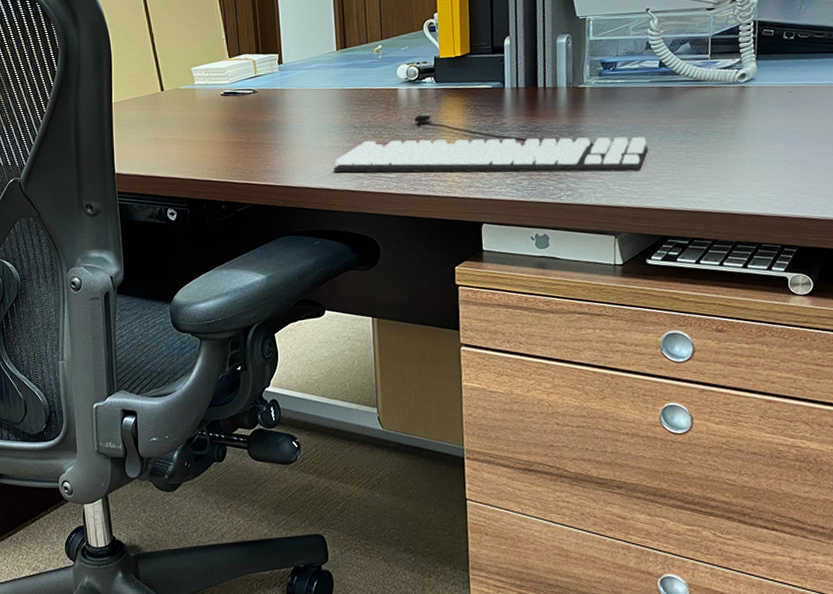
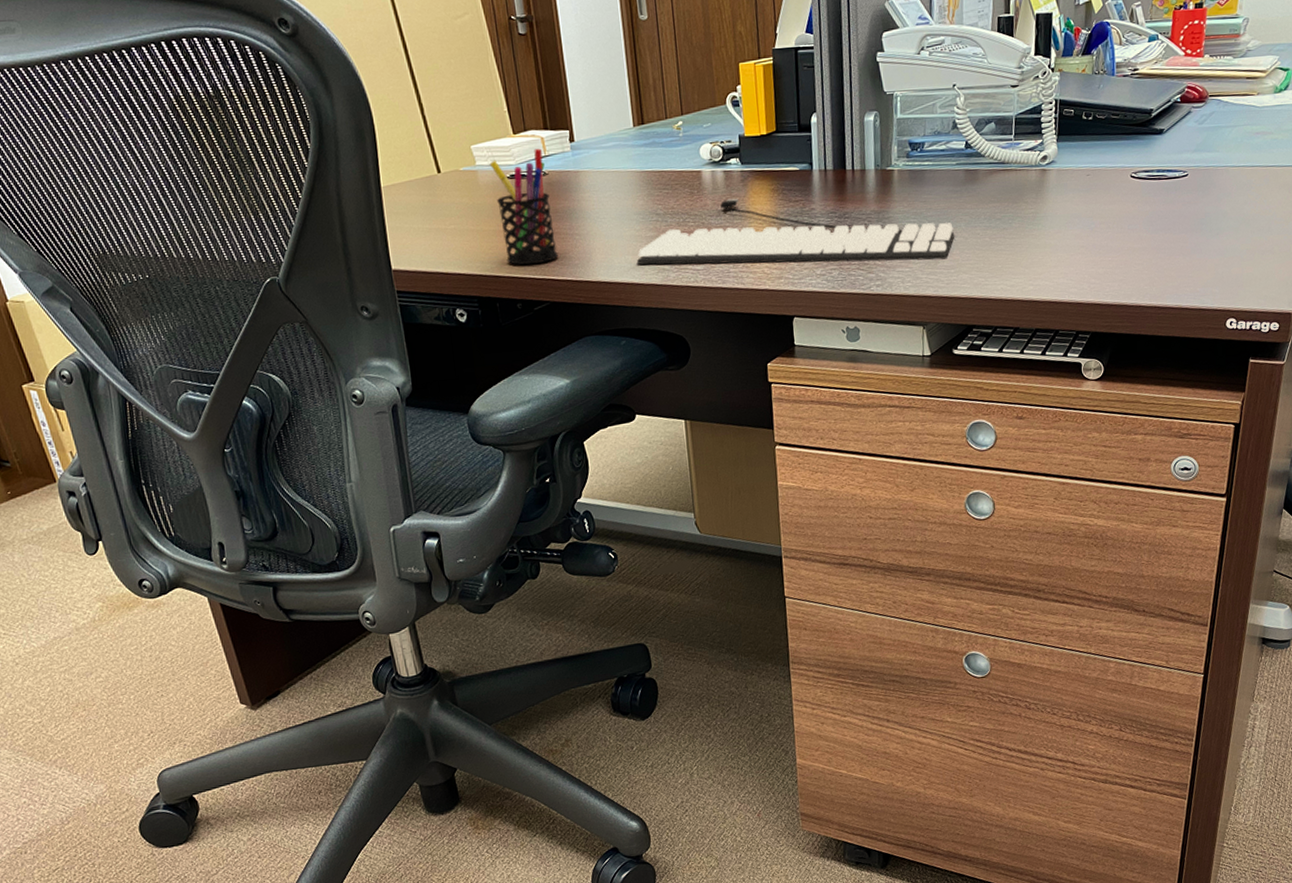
pen holder: none [206,70,262,172] -> present [489,148,558,266]

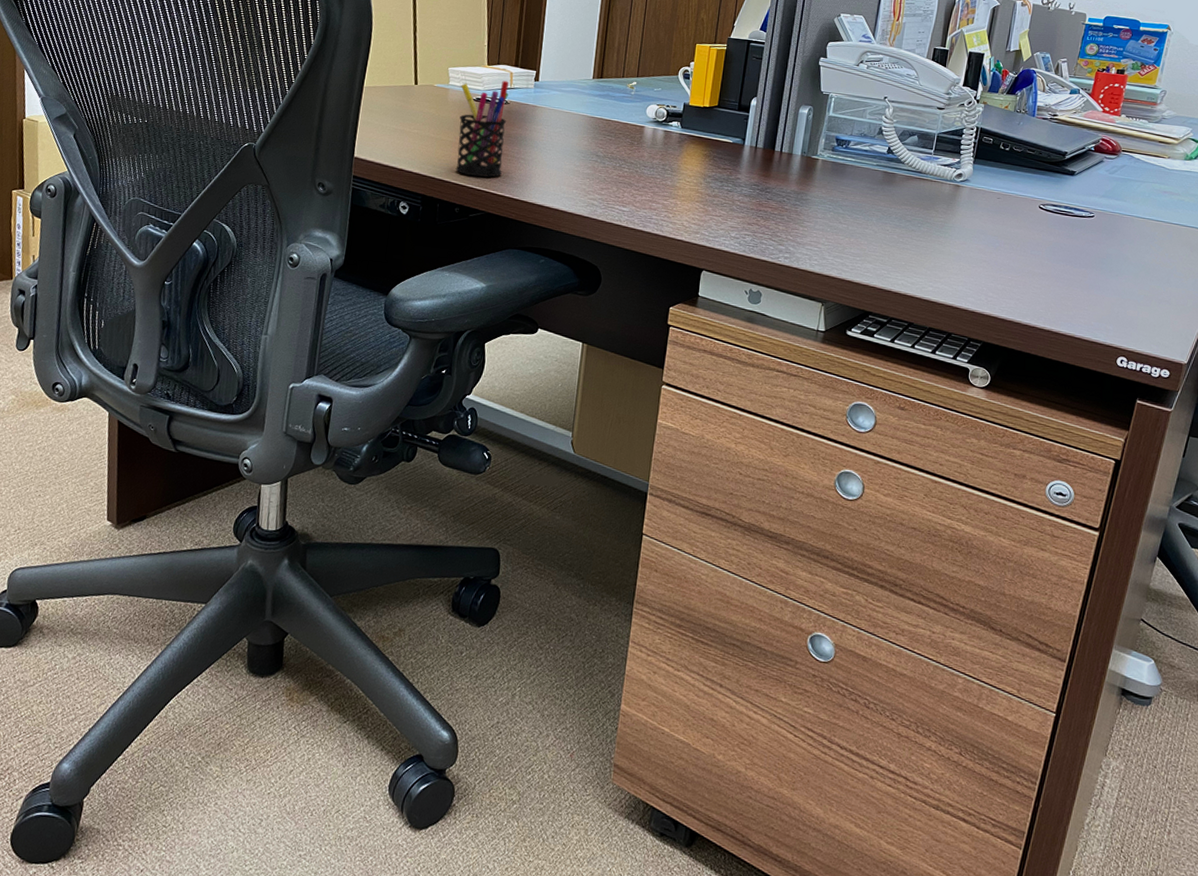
keyboard: present [636,198,955,265] -> none [569,155,866,247]

